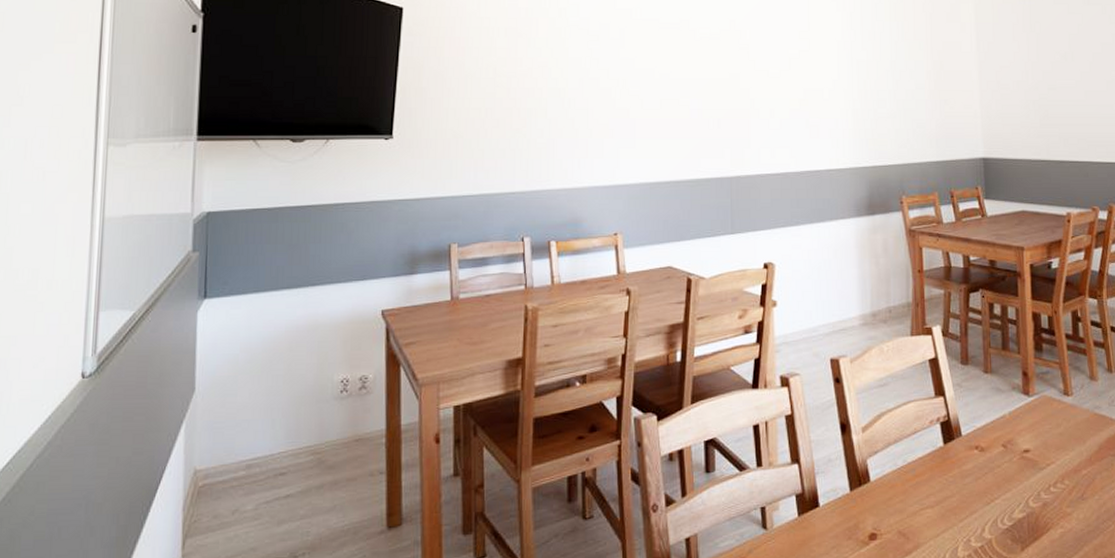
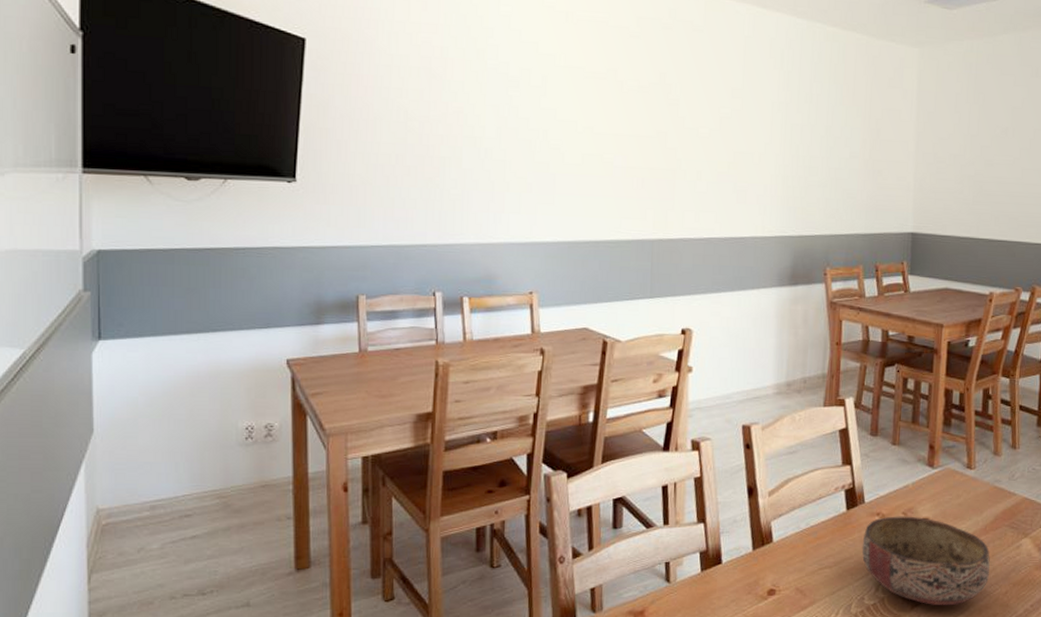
bowl: none [963,448,1100,546] -> present [862,516,990,606]

